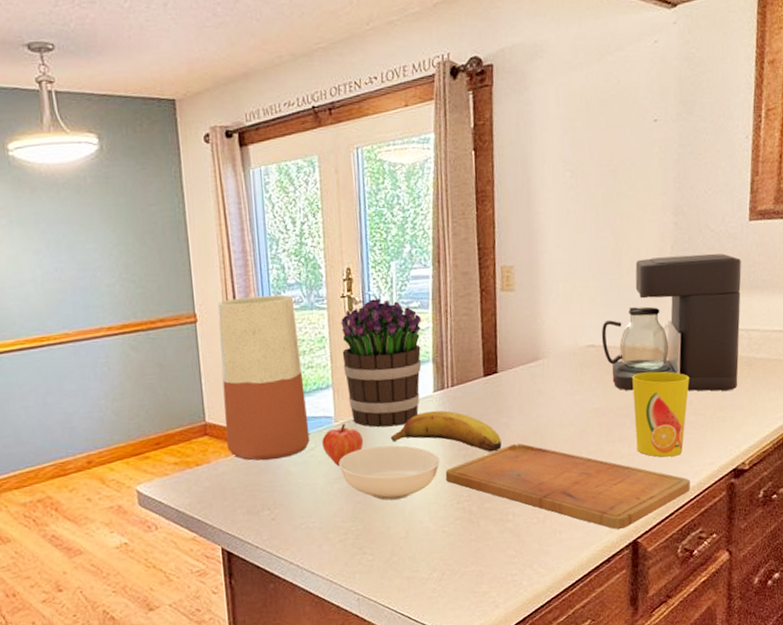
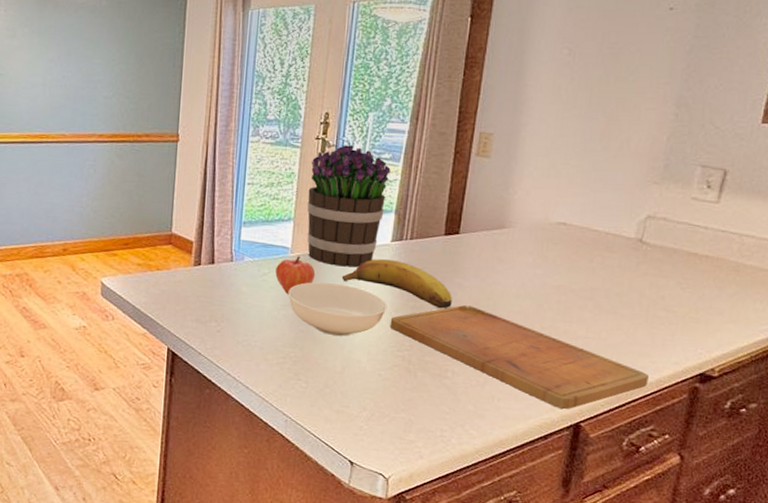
vase: present [217,294,310,461] -> none [187,125,271,277]
coffee maker: present [601,253,741,391] -> none [574,145,745,293]
cup: present [632,371,689,457] -> none [595,258,665,348]

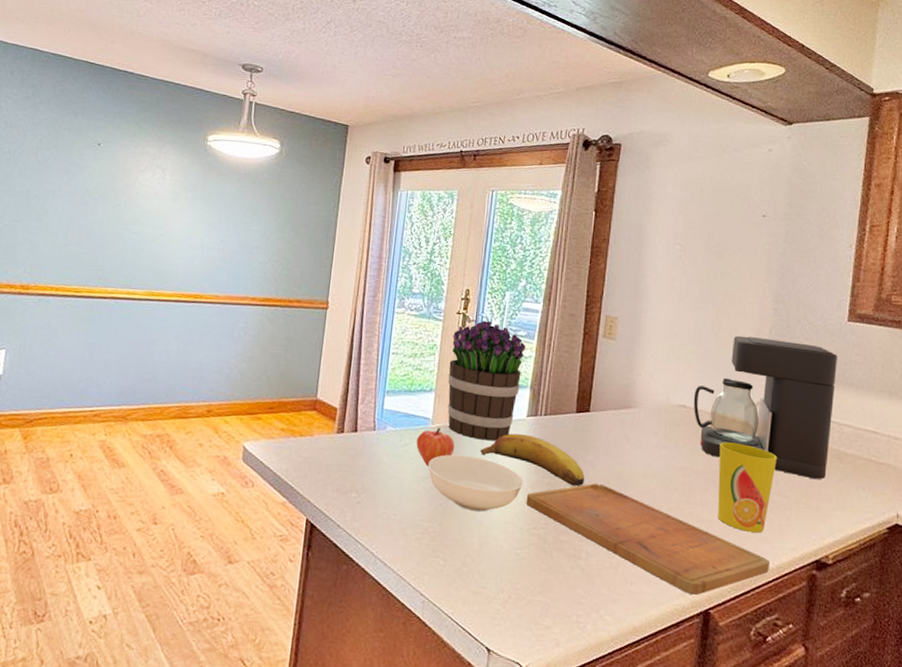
coffee maker: none [574,145,745,293] -> present [693,335,837,479]
cup: none [595,258,665,348] -> present [718,441,777,533]

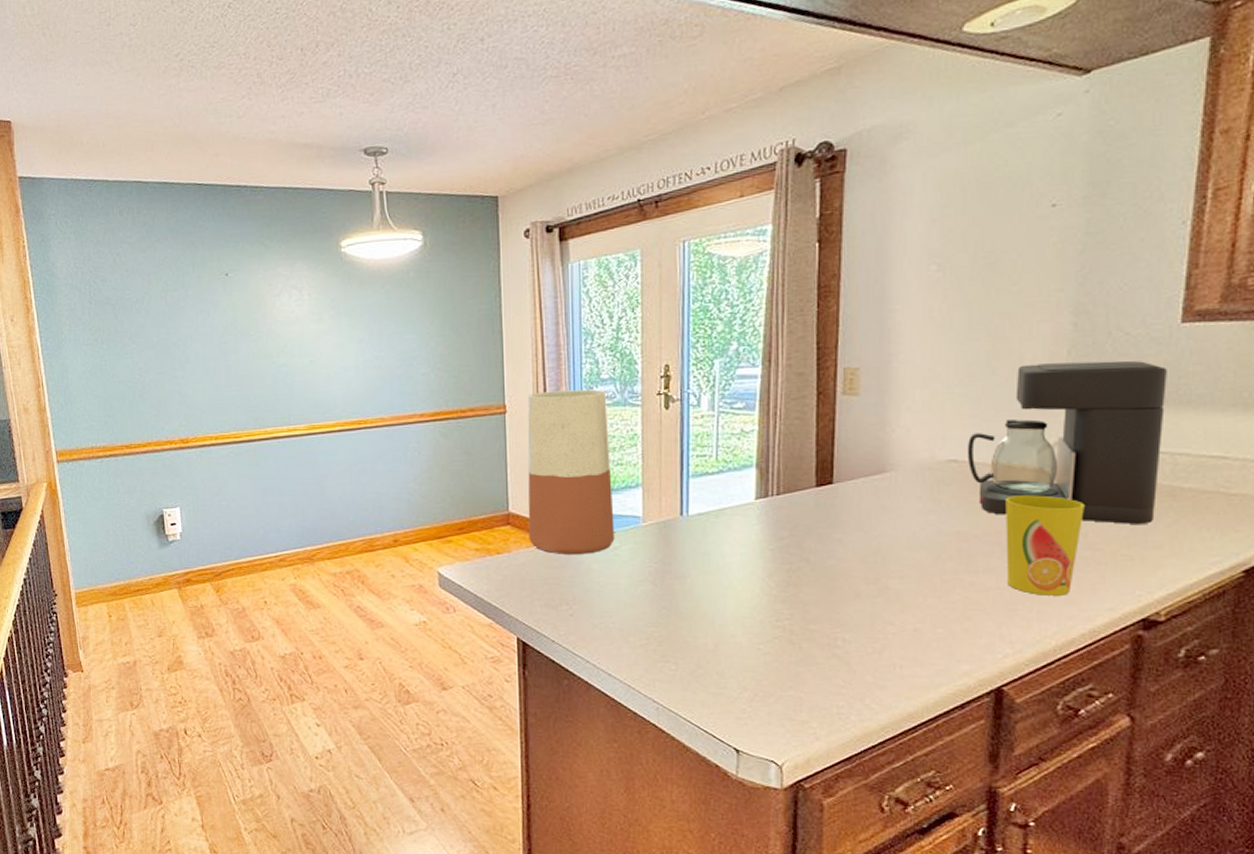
vase: none [331,295,415,447] -> present [527,389,615,554]
fruit: present [416,427,455,467] -> none [628,524,673,569]
bowl: present [428,454,524,512] -> none [644,552,759,609]
bouquet: present [447,321,526,442] -> none [655,397,746,532]
fruit: present [480,433,585,487] -> none [703,520,833,569]
cutting board: present [526,483,769,596] -> none [764,564,1079,673]

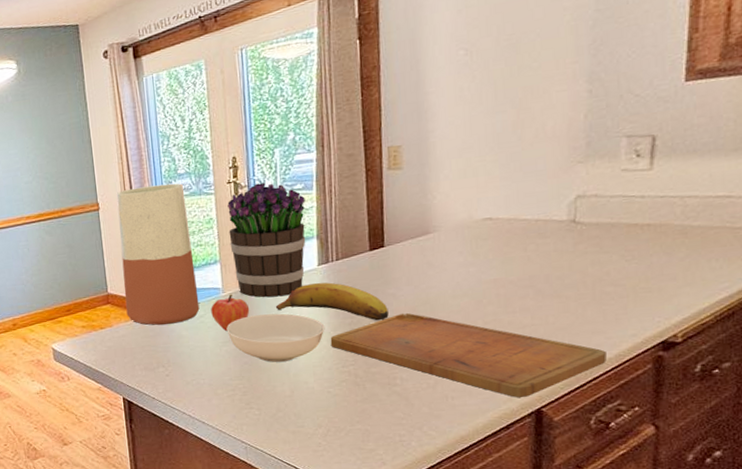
fruit: none [628,524,673,569] -> present [211,294,250,332]
bowl: none [644,552,759,609] -> present [226,313,325,362]
bouquet: none [655,397,746,532] -> present [227,182,306,298]
fruit: none [703,520,833,569] -> present [275,282,389,321]
cutting board: none [764,564,1079,673] -> present [330,313,607,398]
coffee maker: present [967,360,1167,524] -> none [499,118,675,262]
cup: present [1005,495,1084,596] -> none [536,242,606,328]

